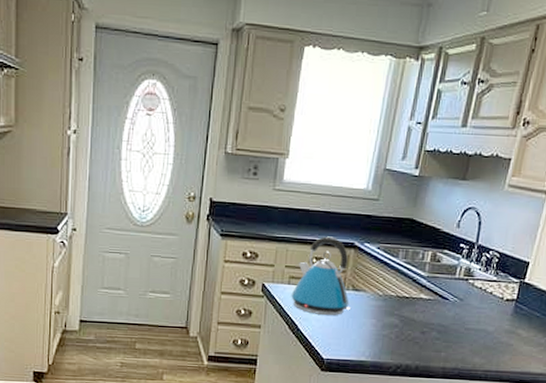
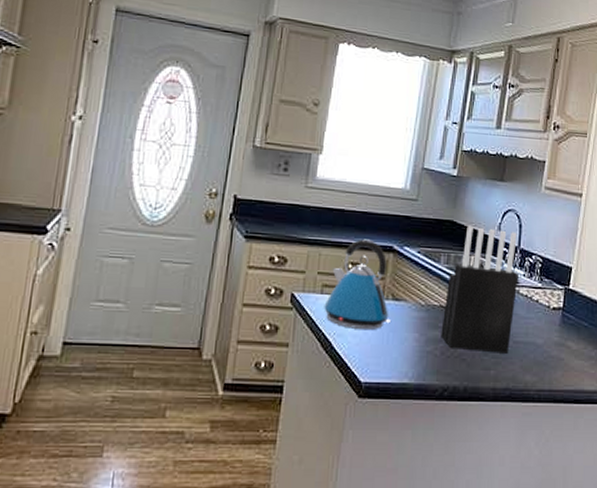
knife block: none [396,224,476,339] -> present [441,226,519,353]

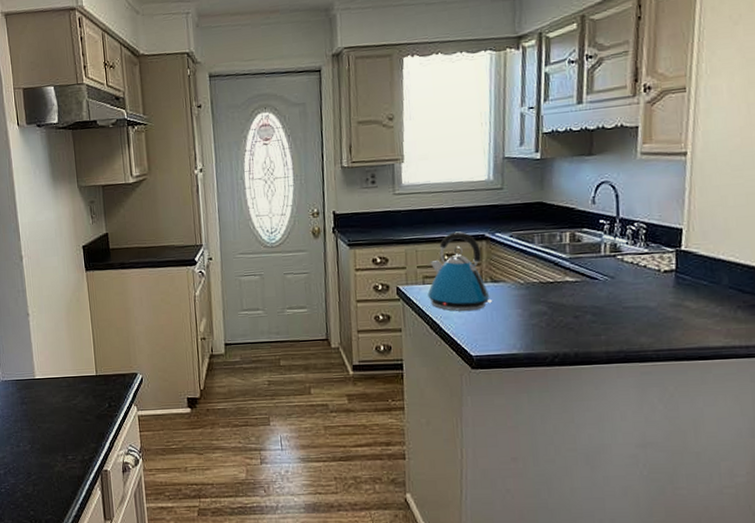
knife block: present [441,226,519,353] -> none [544,203,621,320]

